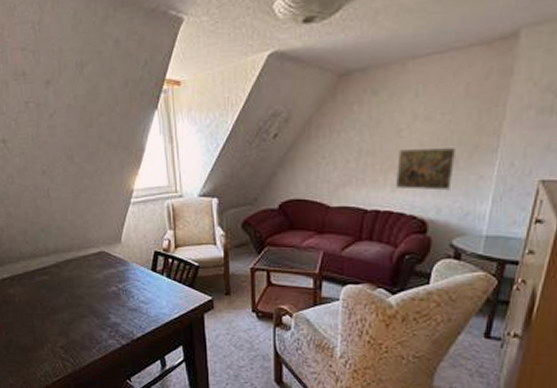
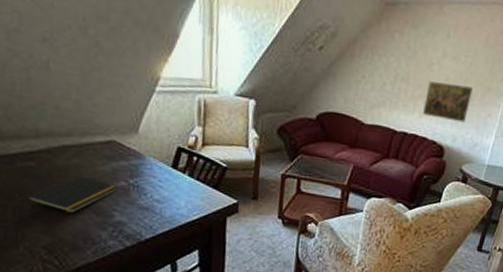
notepad: none [46,285,111,317] -> present [27,176,119,213]

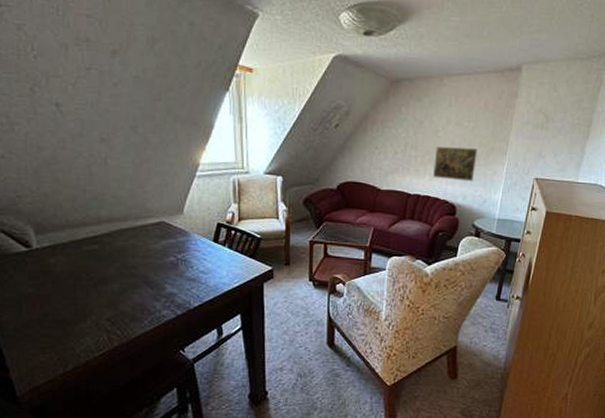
notepad: present [27,176,119,213] -> none [93,254,169,288]

